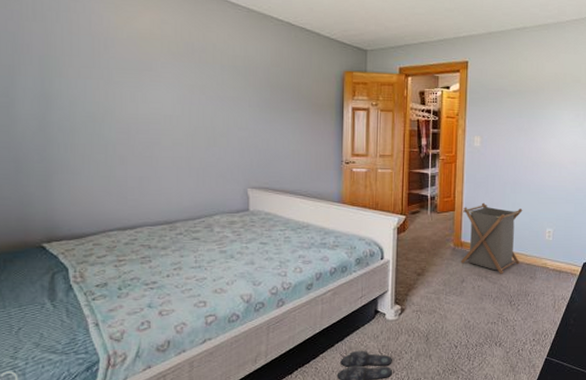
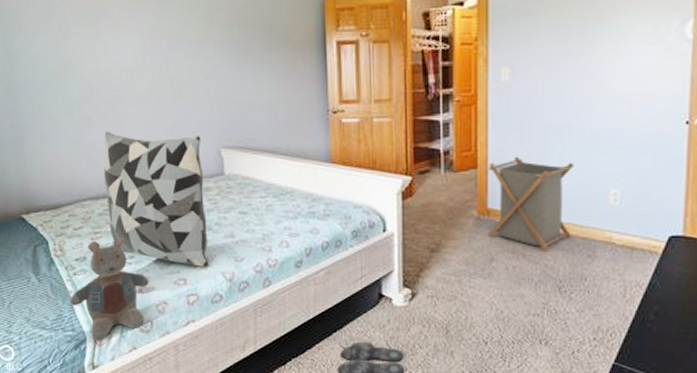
stuffed animal: none [85,264,170,362] -> present [69,236,149,341]
pillow: none [133,170,231,291] -> present [103,132,209,267]

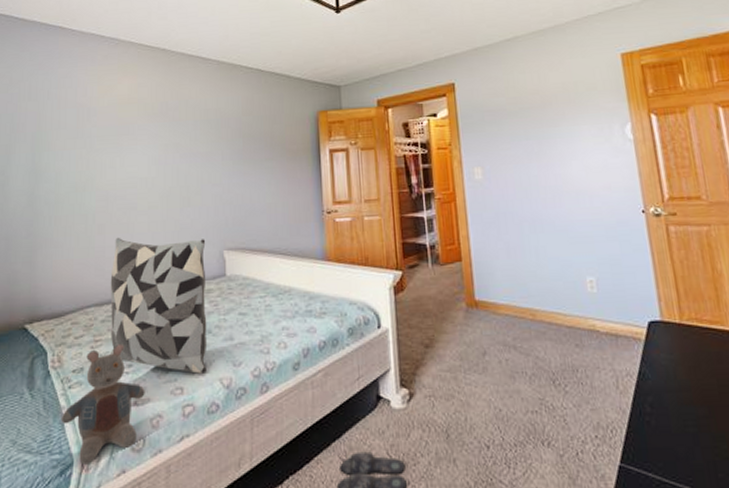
laundry basket: present [487,156,575,251] -> none [472,248,557,342]

